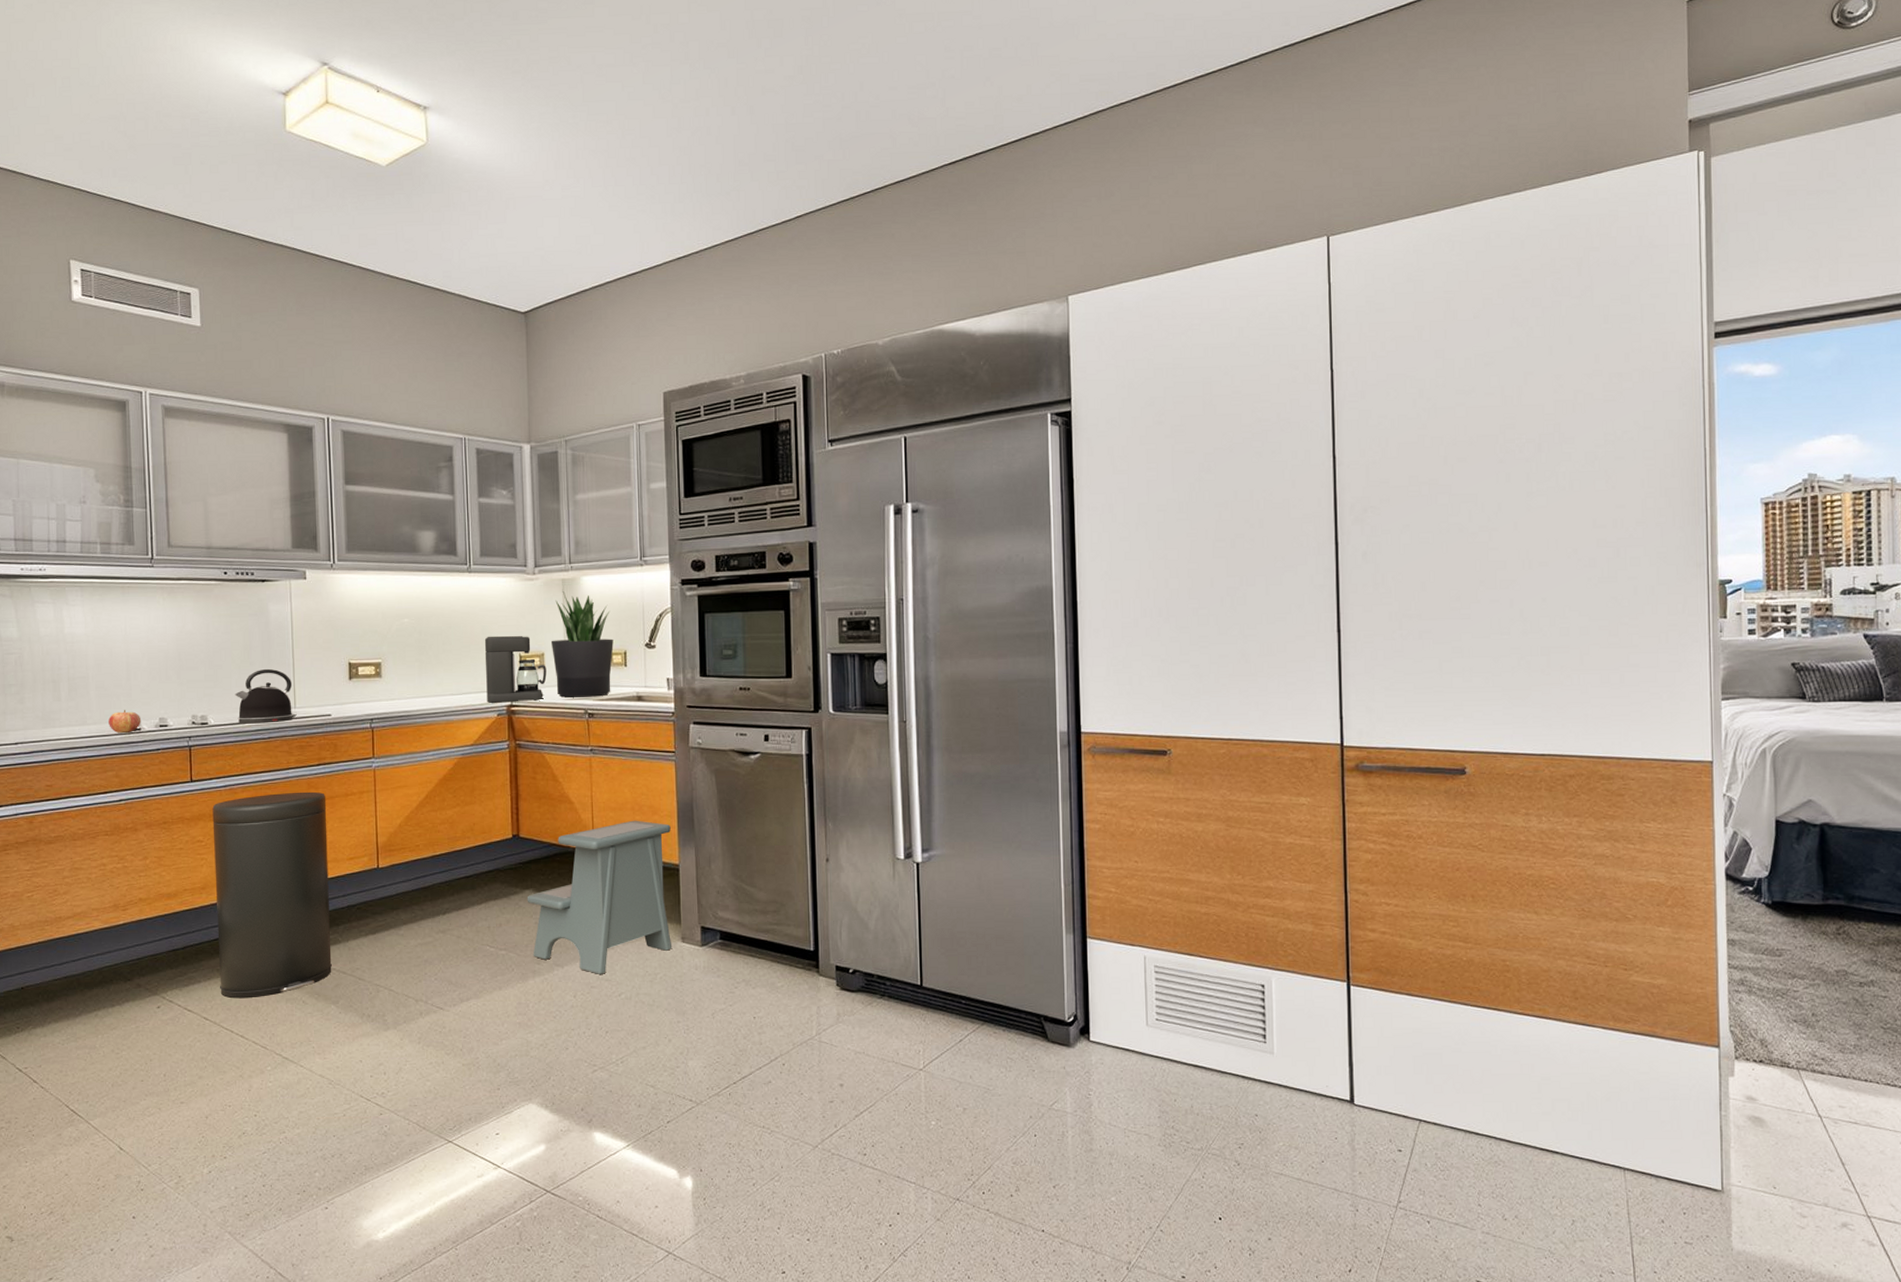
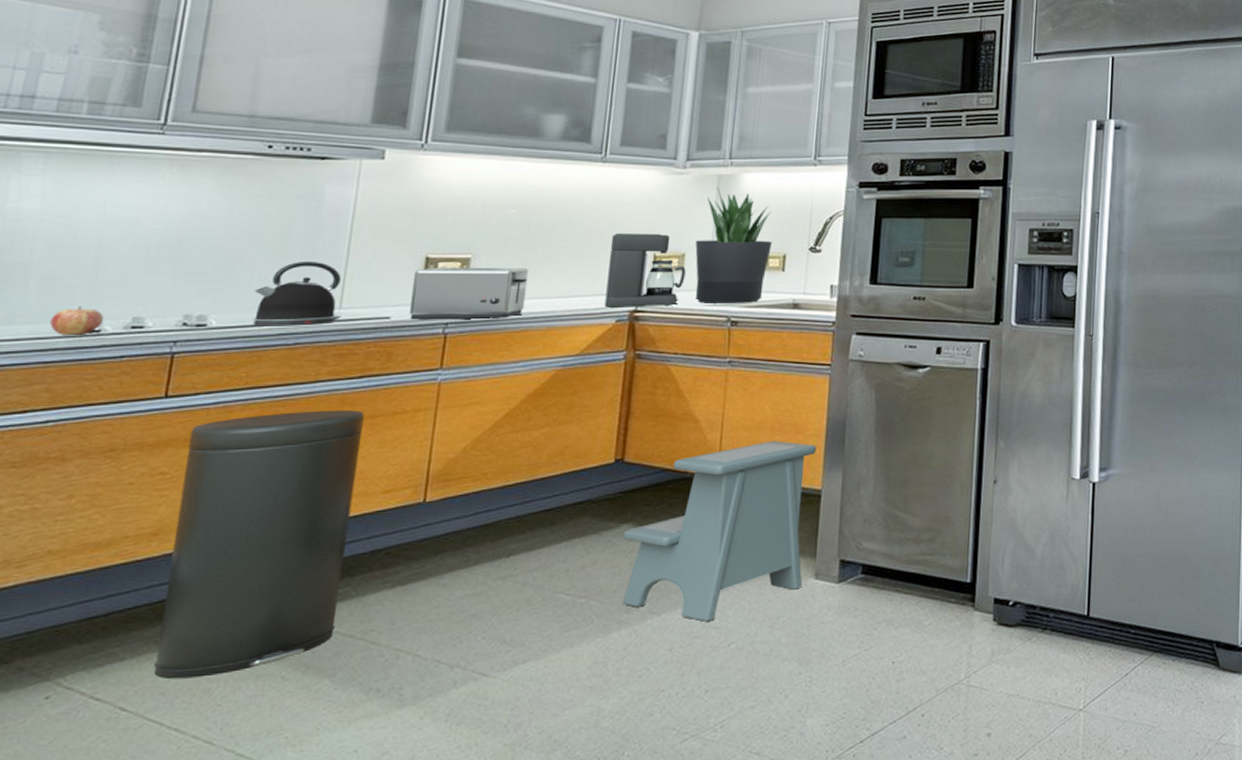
toaster: none [342,669,427,717] -> present [409,267,529,320]

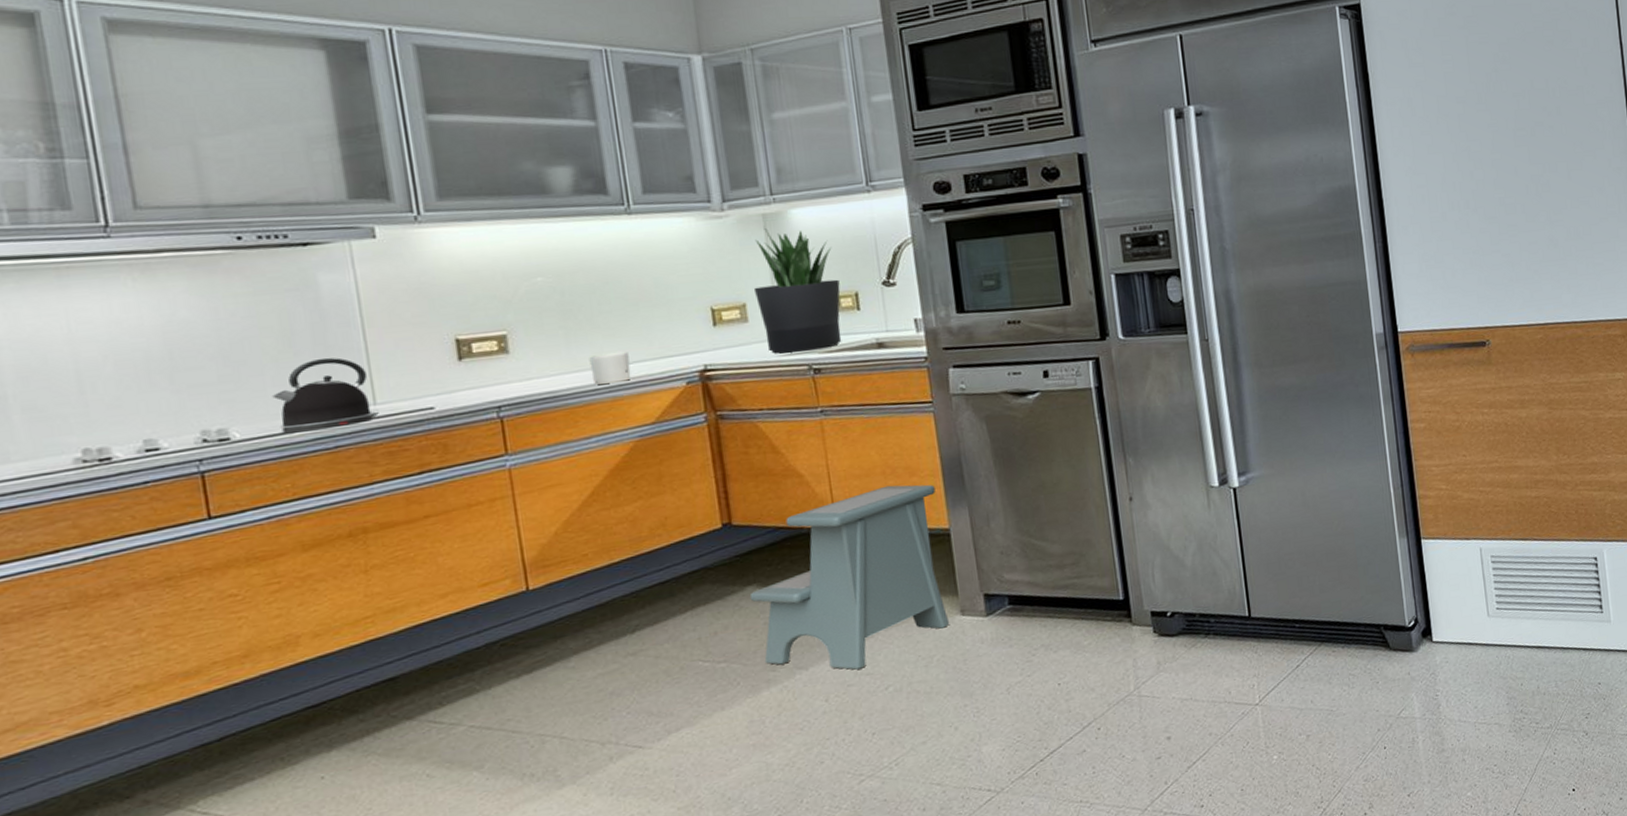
fruit: present [50,305,104,336] -> none [50,434,112,469]
pedal bin: present [153,409,365,679] -> none [249,507,469,792]
toaster: present [409,267,529,320] -> none [446,338,581,408]
mug: none [534,285,572,314] -> present [589,351,631,386]
coffee maker: present [604,232,686,309] -> none [658,285,752,371]

